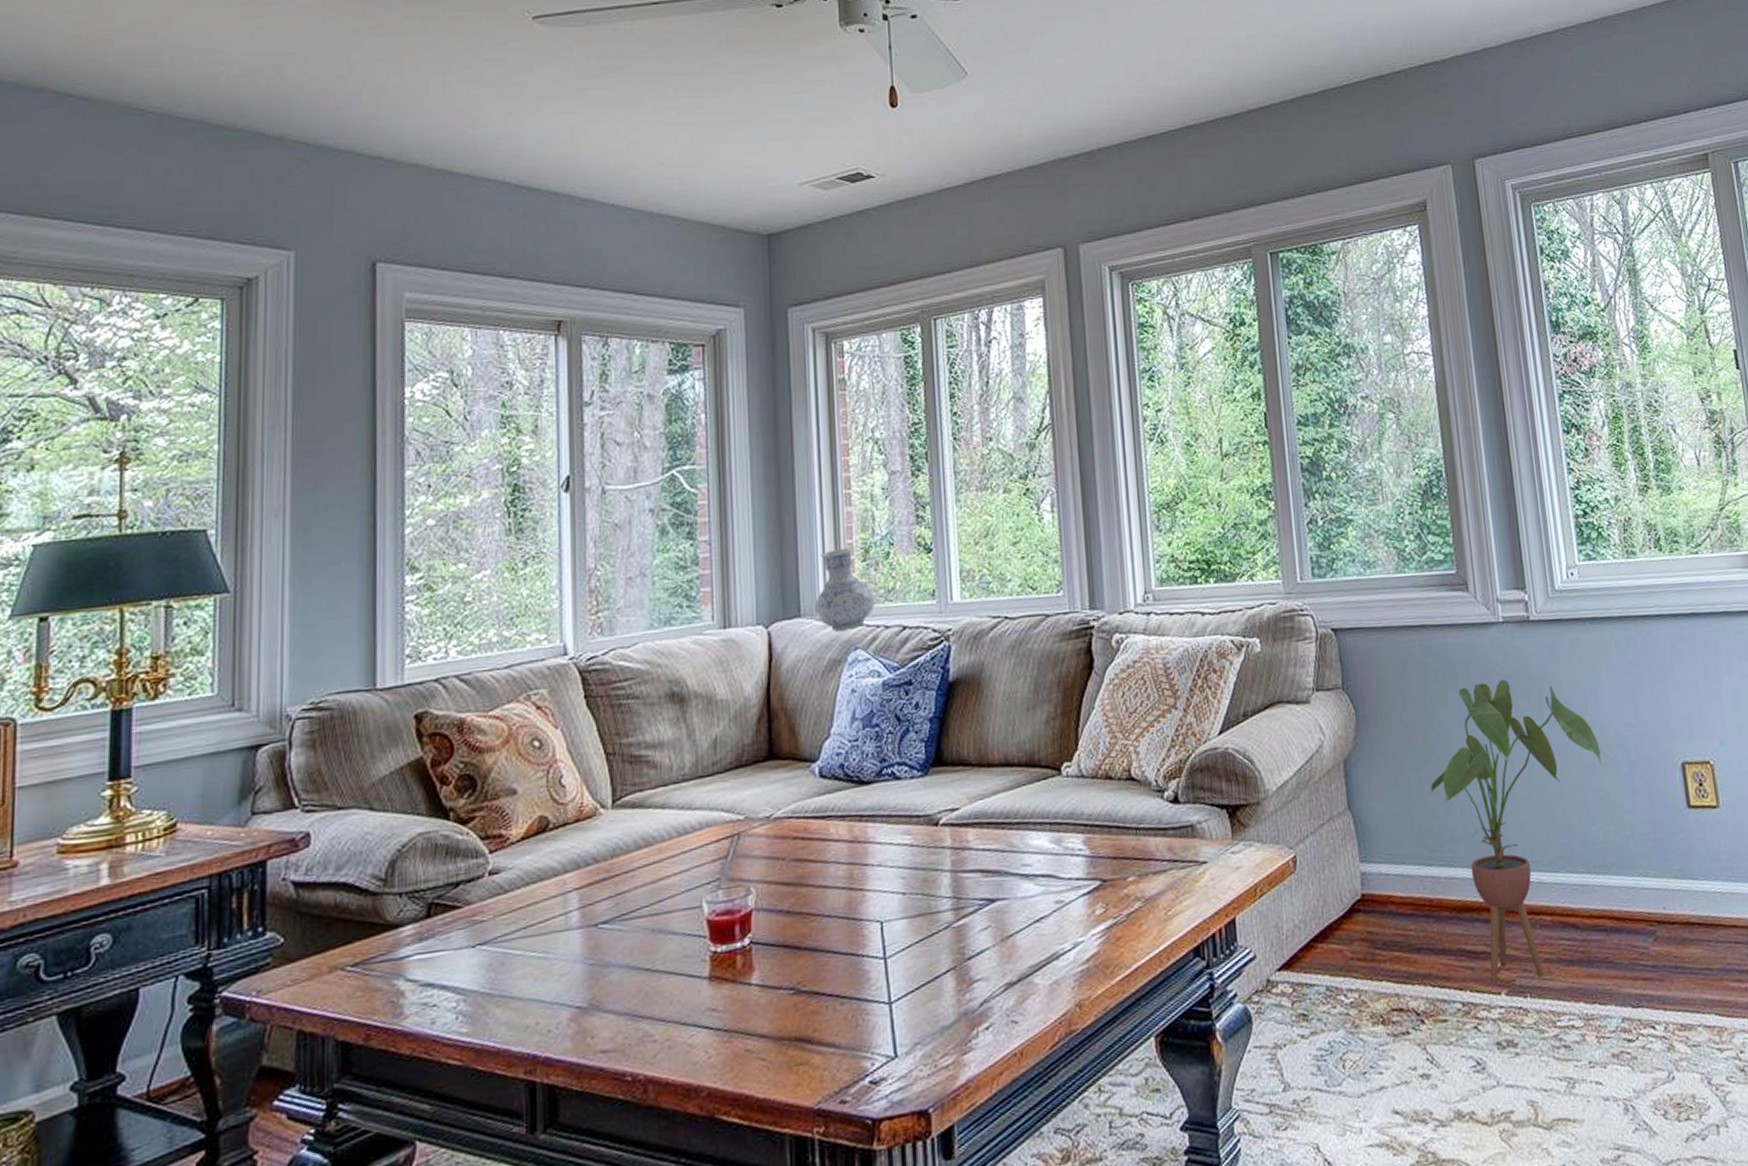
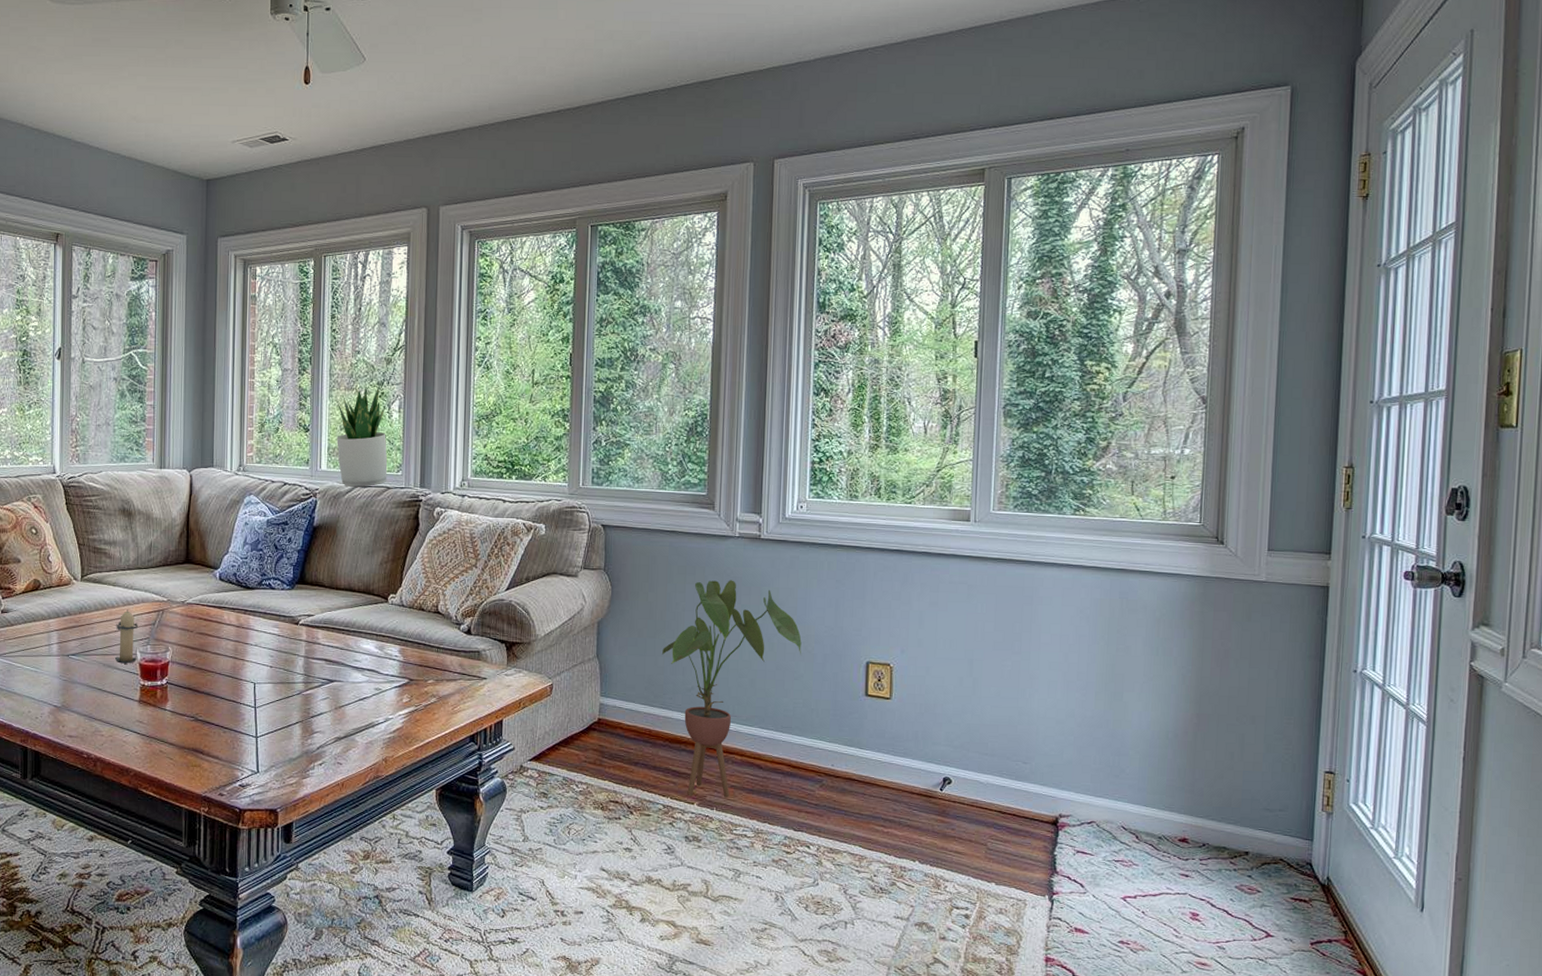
candle: none [667,840,703,925] -> present [114,609,139,664]
vase: present [815,547,875,631] -> none [224,421,266,480]
planter: none [965,479,1045,621] -> present [335,385,388,487]

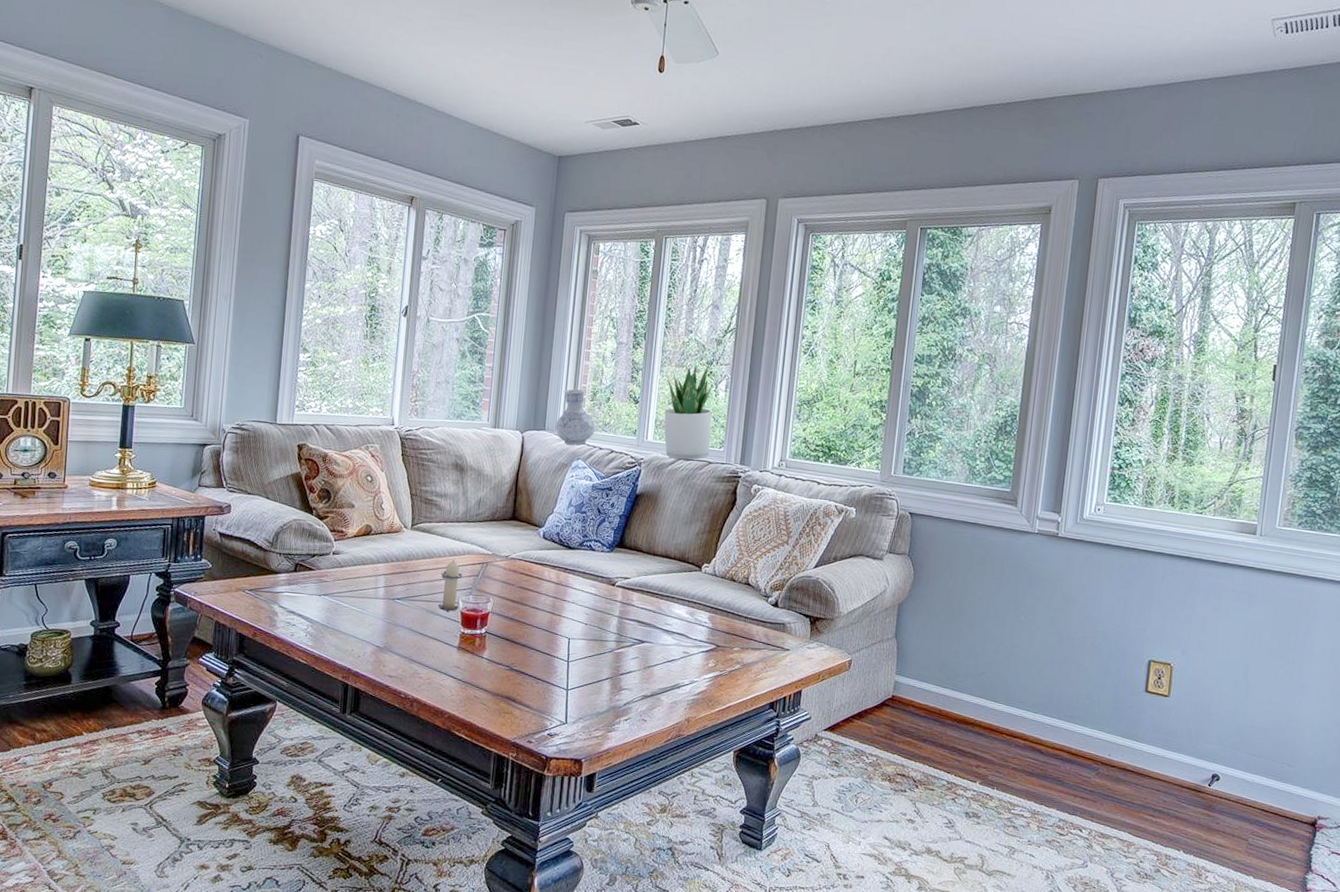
vase: none [224,421,266,480] -> present [555,389,596,445]
house plant: present [662,580,802,798] -> none [957,572,1090,779]

